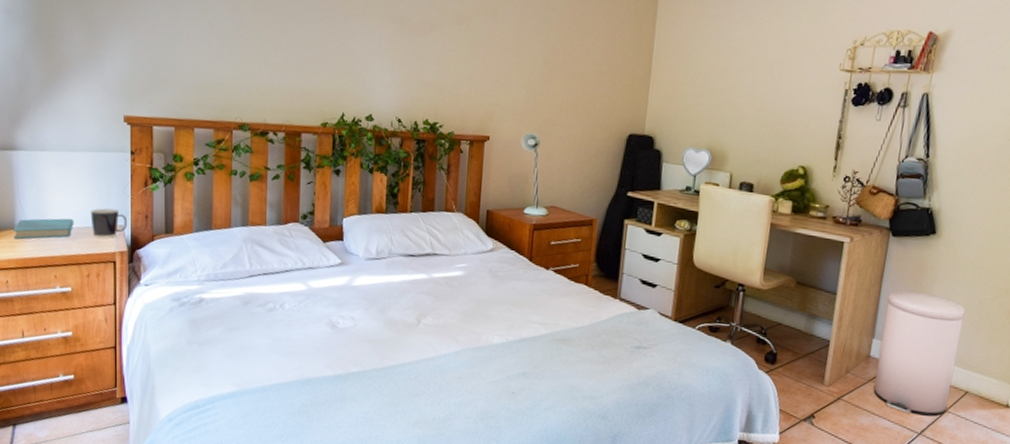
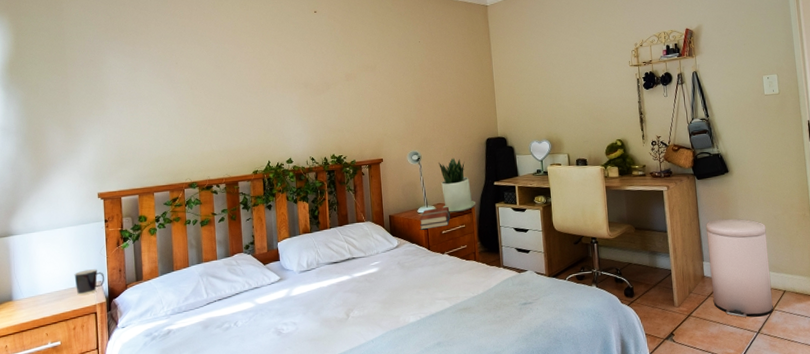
book: present [13,218,73,240] -> none [11,283,60,309]
books: none [524,211,566,237] -> present [420,207,451,230]
planter: none [557,151,601,222] -> present [439,157,476,213]

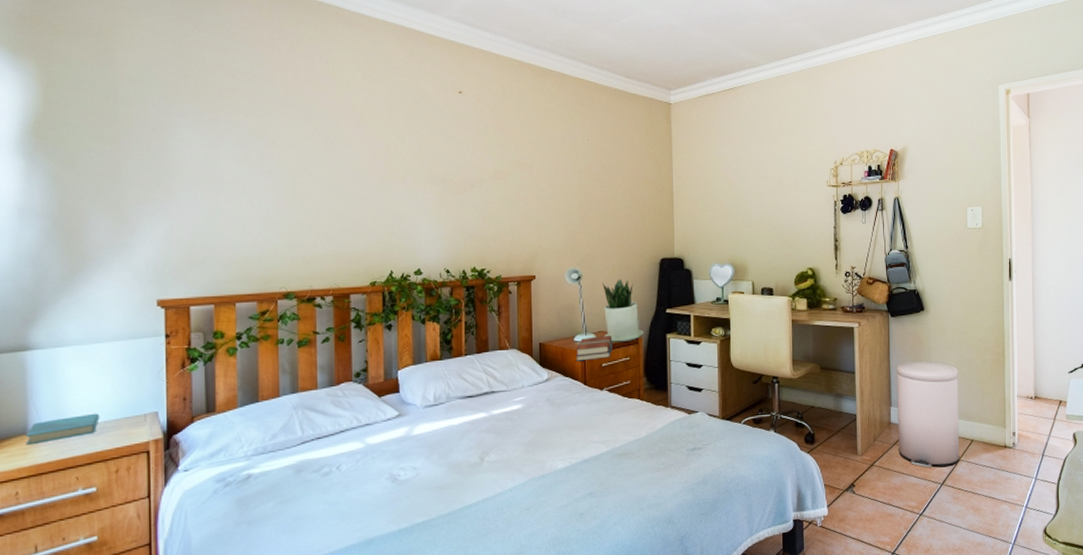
book: none [11,283,60,309] -> present [25,413,99,445]
mug: present [74,269,105,296] -> none [119,396,163,430]

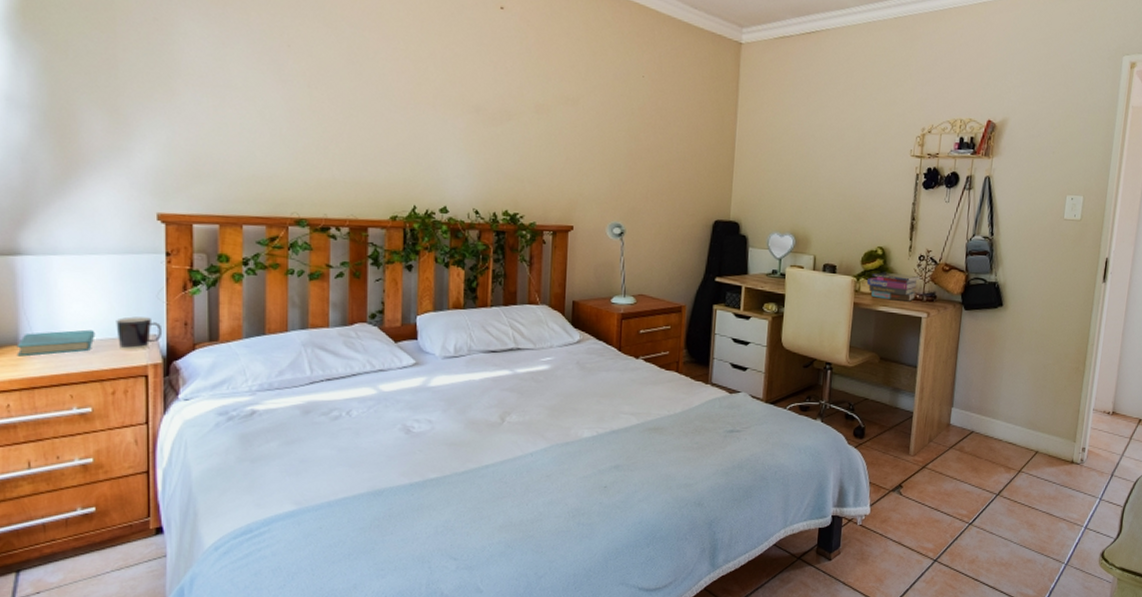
mug: none [119,396,163,430] -> present [116,316,163,351]
books: present [576,336,614,361] -> none [612,299,655,326]
planter: present [602,278,644,343] -> none [645,238,689,310]
books: none [802,289,849,315] -> present [867,271,921,302]
pedal bin: present [897,361,960,468] -> none [954,360,1032,477]

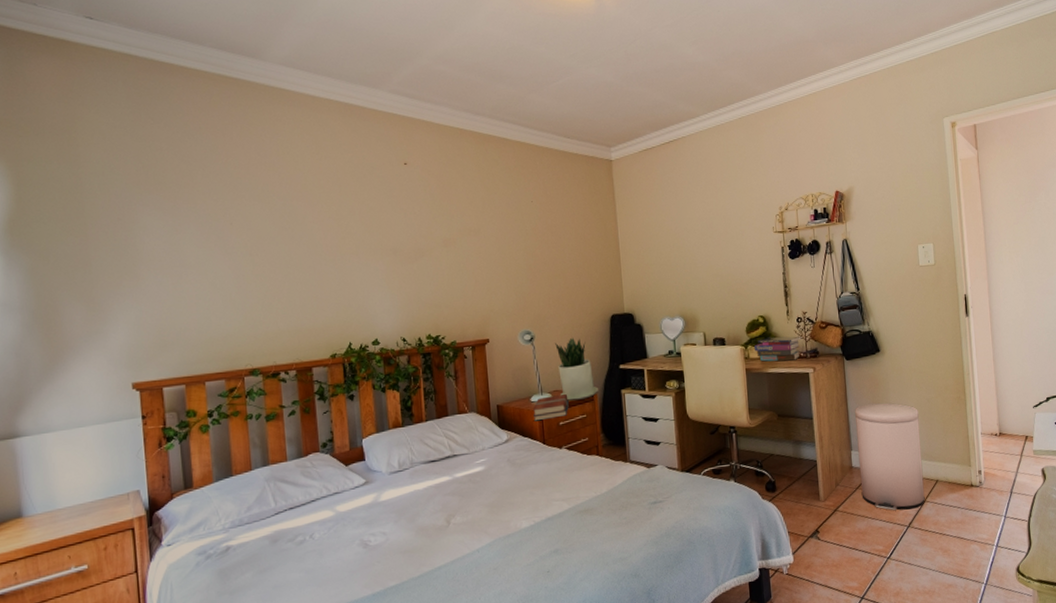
book: present [16,329,94,357] -> none [20,494,86,528]
mug: present [116,316,163,351] -> none [103,476,144,509]
books: none [612,299,655,326] -> present [533,394,570,421]
planter: none [645,238,689,310] -> present [555,337,599,402]
pedal bin: none [954,360,1032,477] -> present [855,402,925,511]

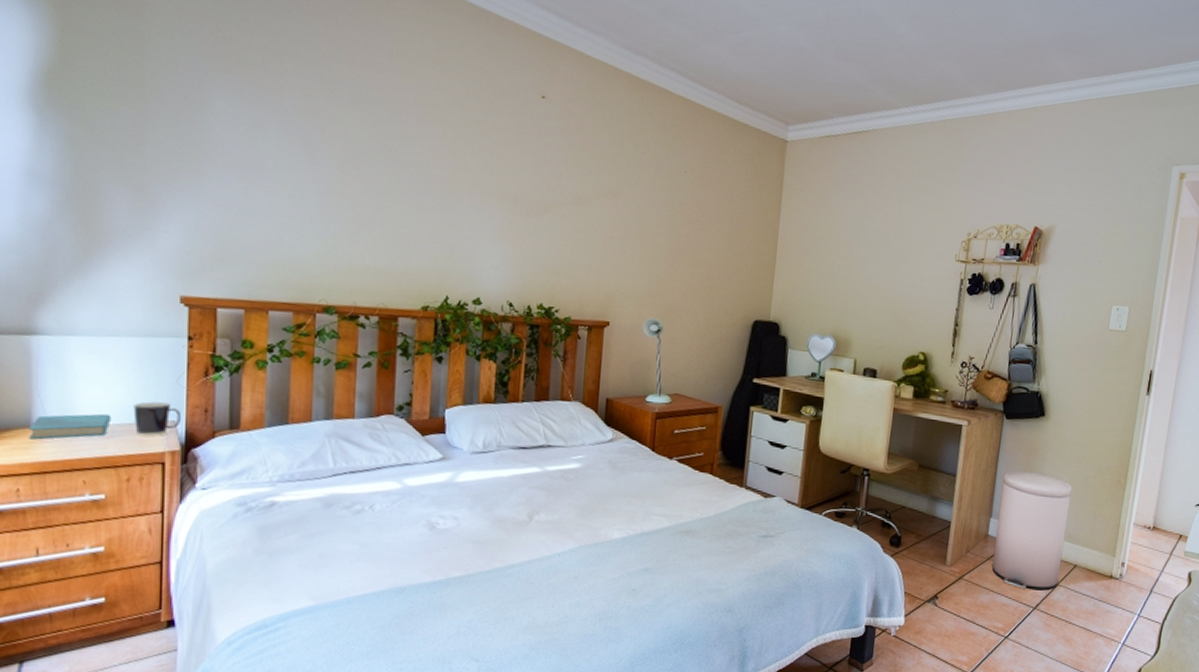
book: none [20,494,86,528] -> present [29,413,110,440]
mug: none [103,476,144,509] -> present [133,401,182,437]
books: present [533,394,570,421] -> none [646,399,690,425]
planter: present [555,337,599,402] -> none [681,337,726,410]
books: present [754,336,802,362] -> none [908,377,962,409]

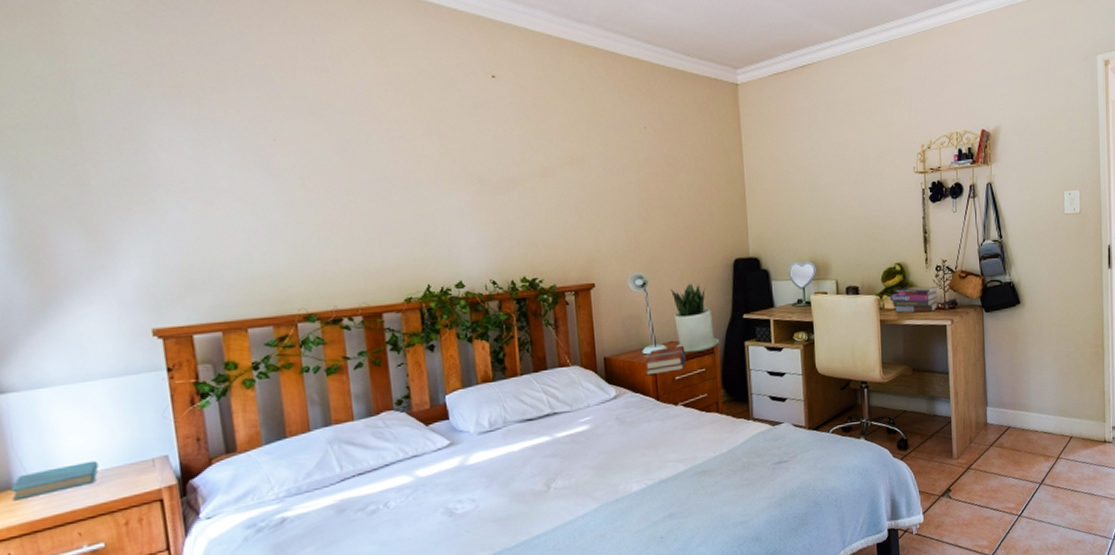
mug: present [133,401,182,437] -> none [120,438,174,477]
books: none [646,399,690,425] -> present [645,346,687,376]
planter: none [681,337,726,410] -> present [671,283,720,354]
books: none [908,377,962,409] -> present [890,286,940,313]
pedal bin: present [992,470,1072,591] -> none [992,357,1058,468]

